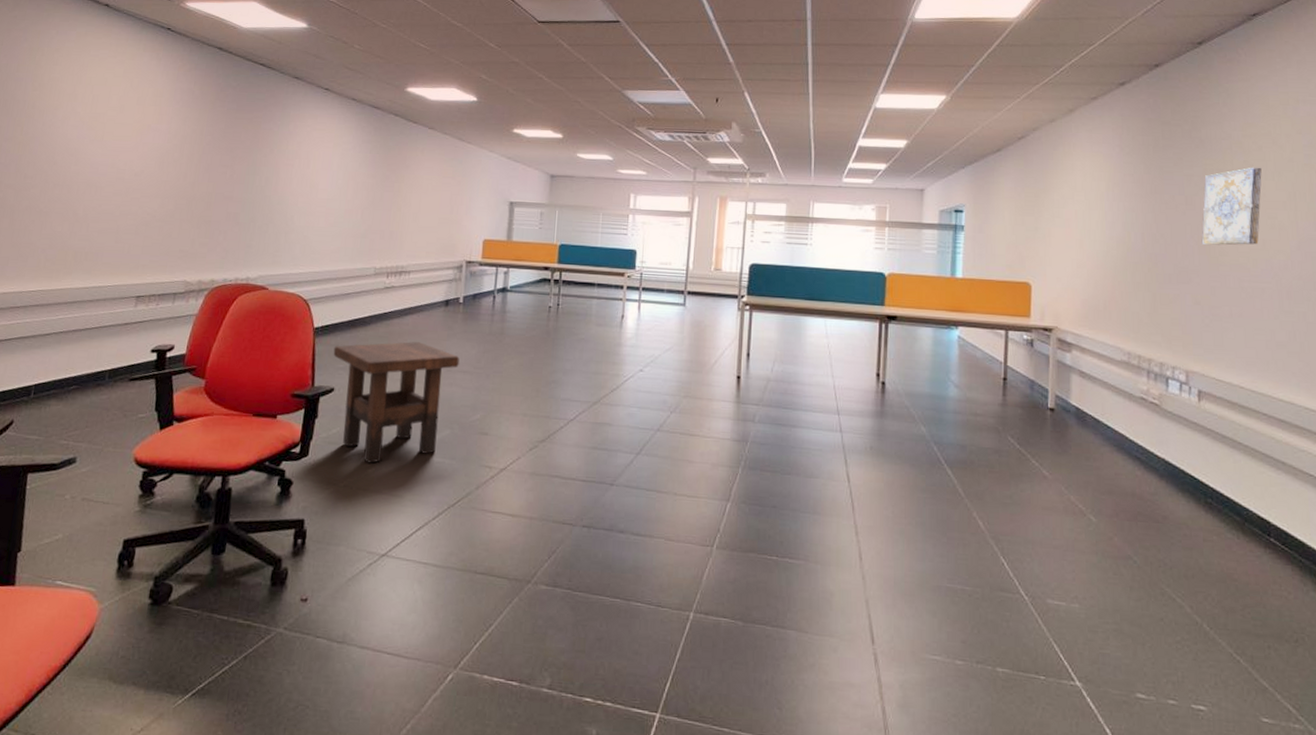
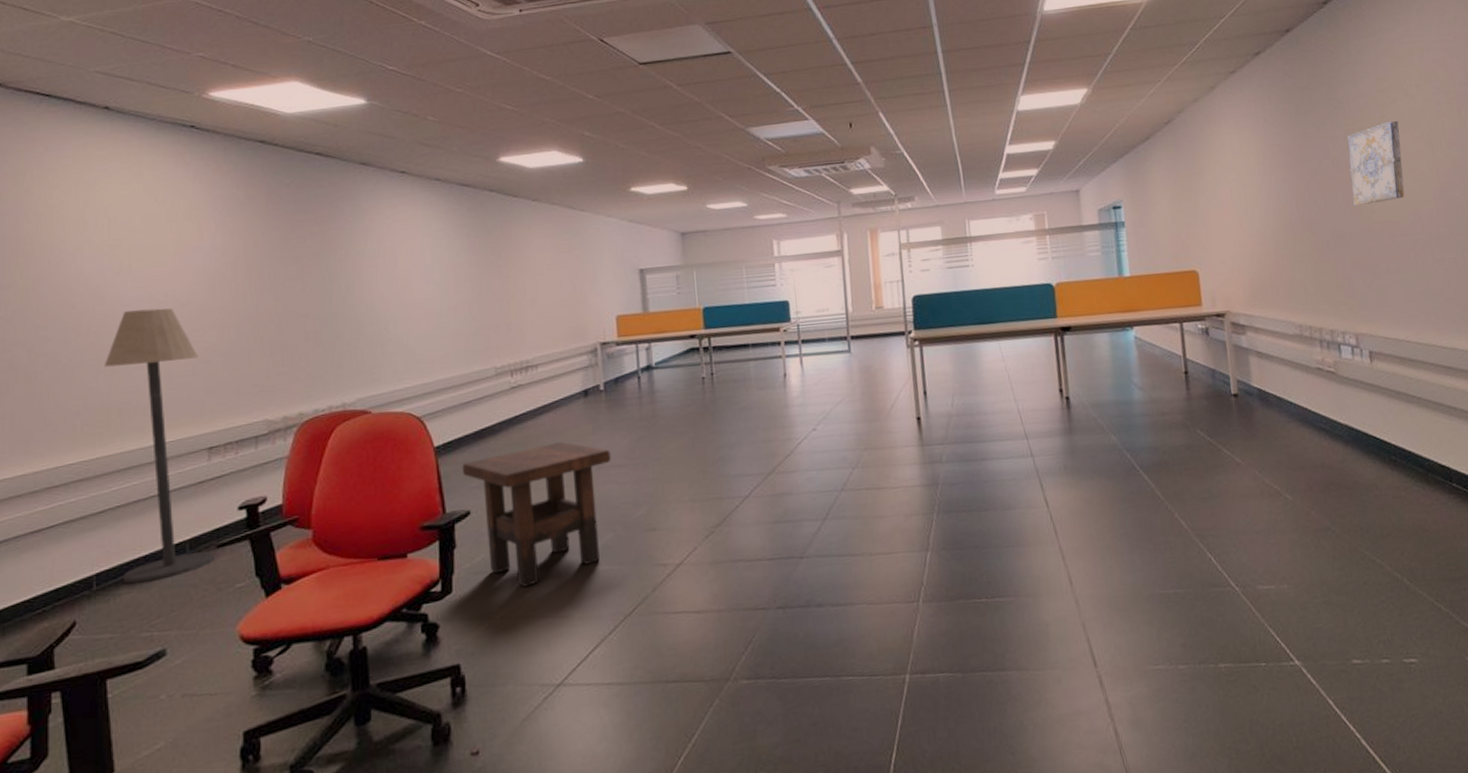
floor lamp: none [54,173,142,399] -> present [105,308,214,584]

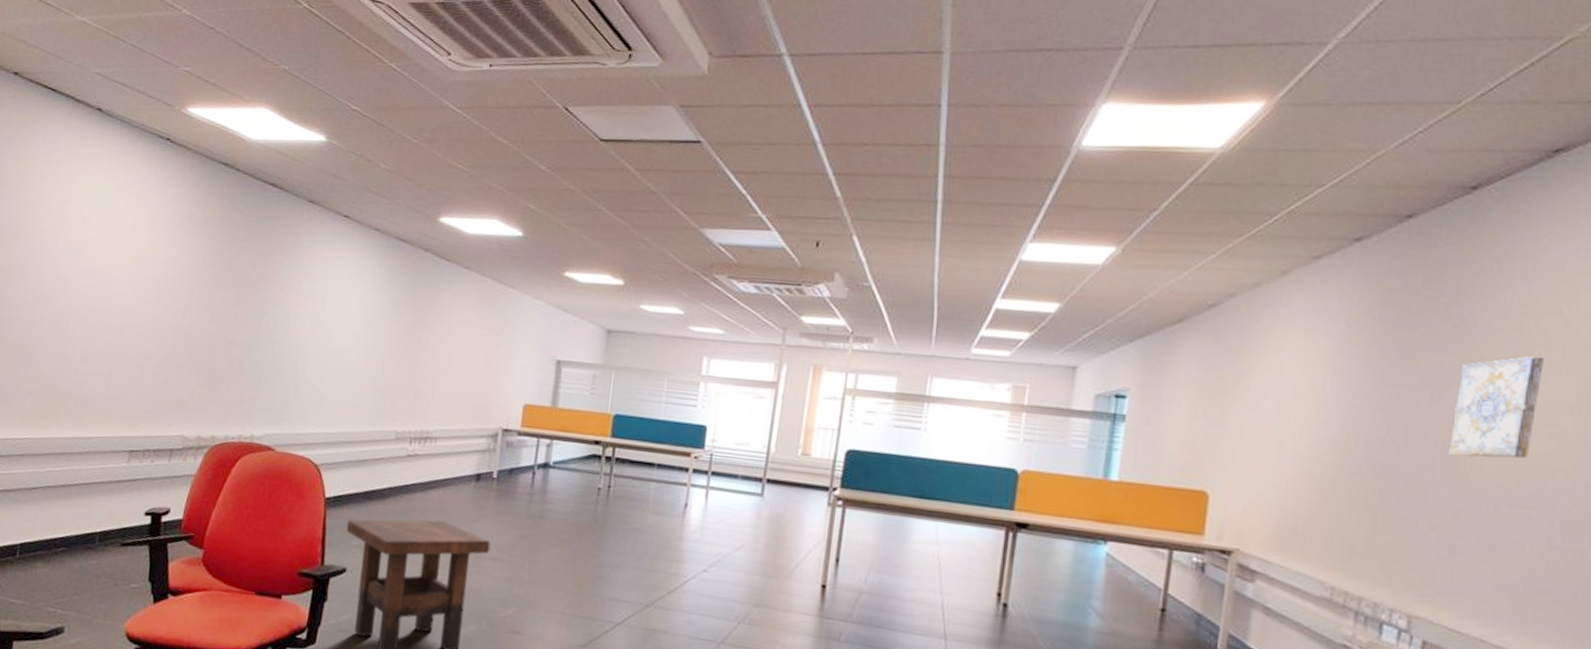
floor lamp: present [105,308,214,584] -> none [40,306,136,563]

